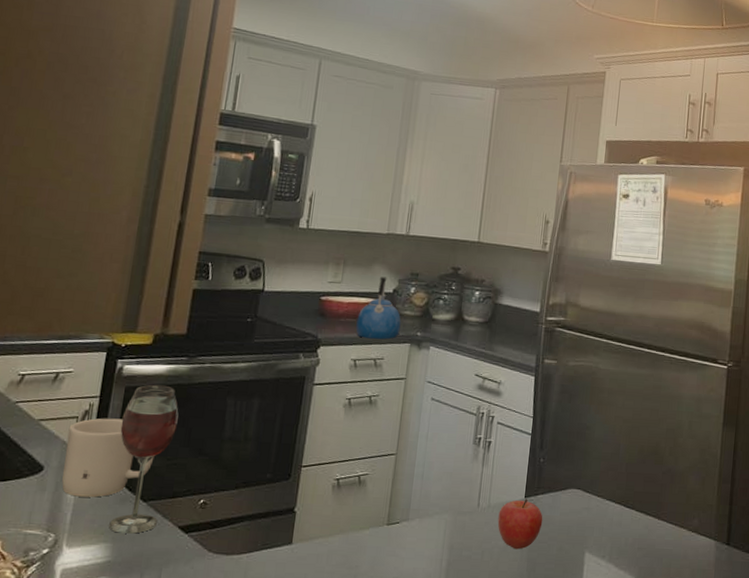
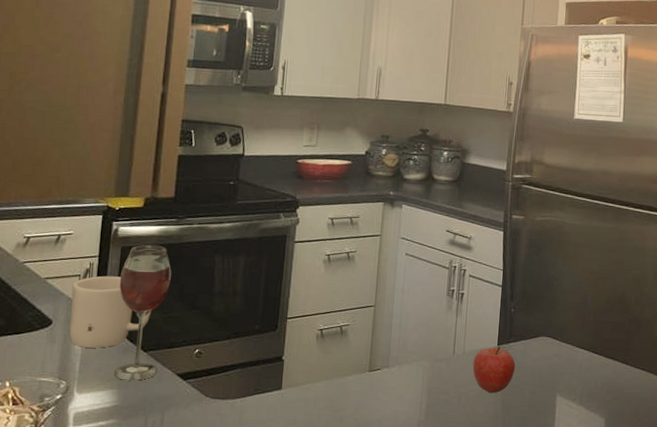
kettle: present [355,276,401,340] -> none [332,139,374,199]

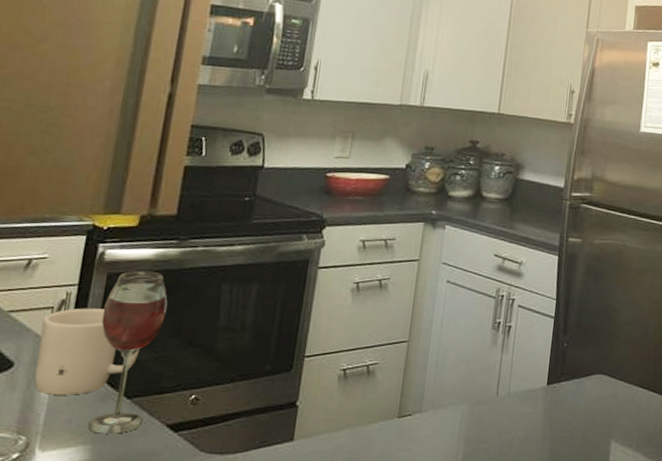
fruit: present [472,346,516,394] -> none [517,386,567,440]

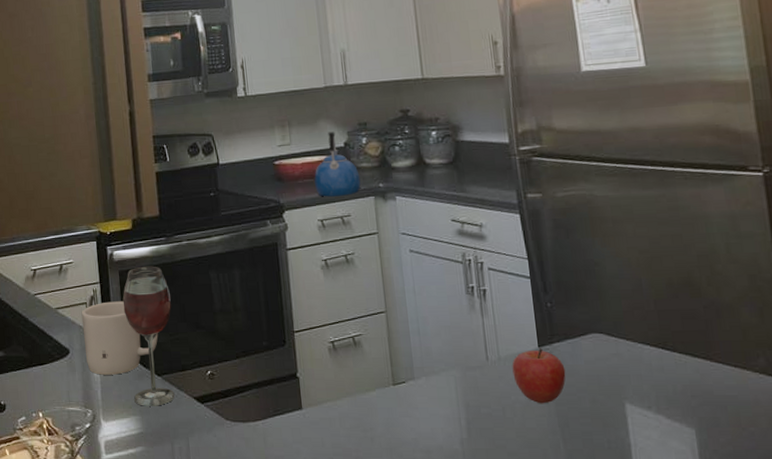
kettle: none [364,151,415,219] -> present [314,131,361,197]
fruit: none [517,386,567,440] -> present [512,348,566,404]

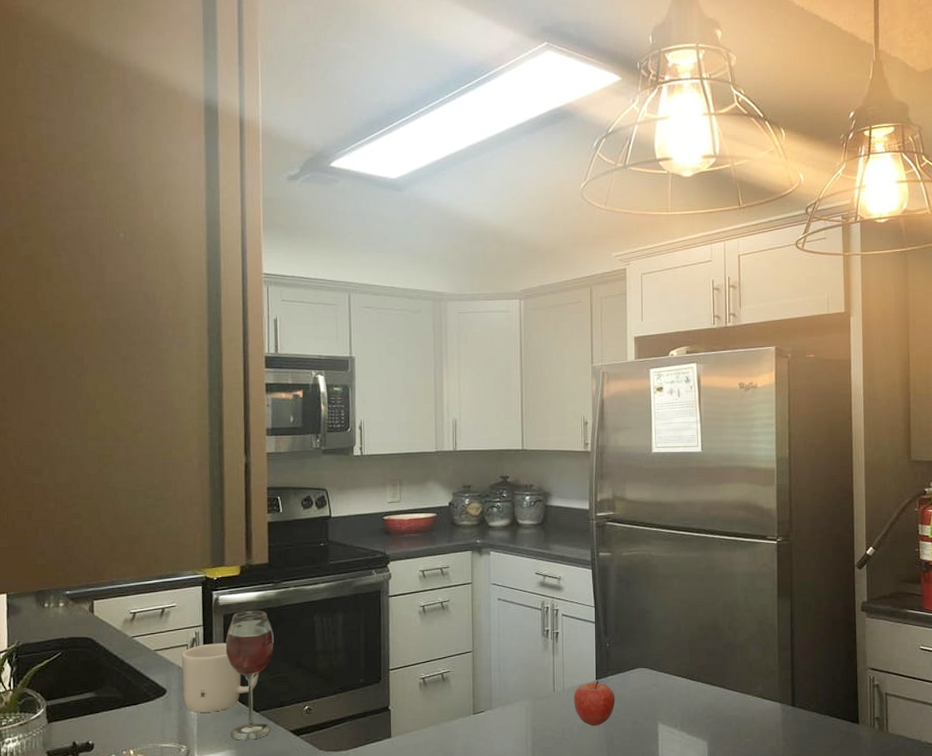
kettle: present [314,131,361,197] -> none [419,492,461,550]

